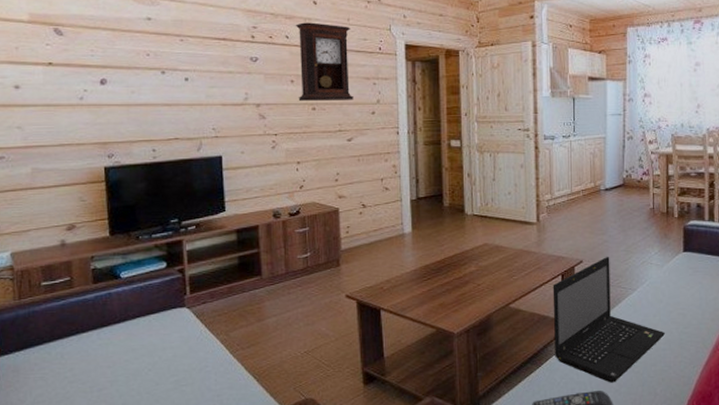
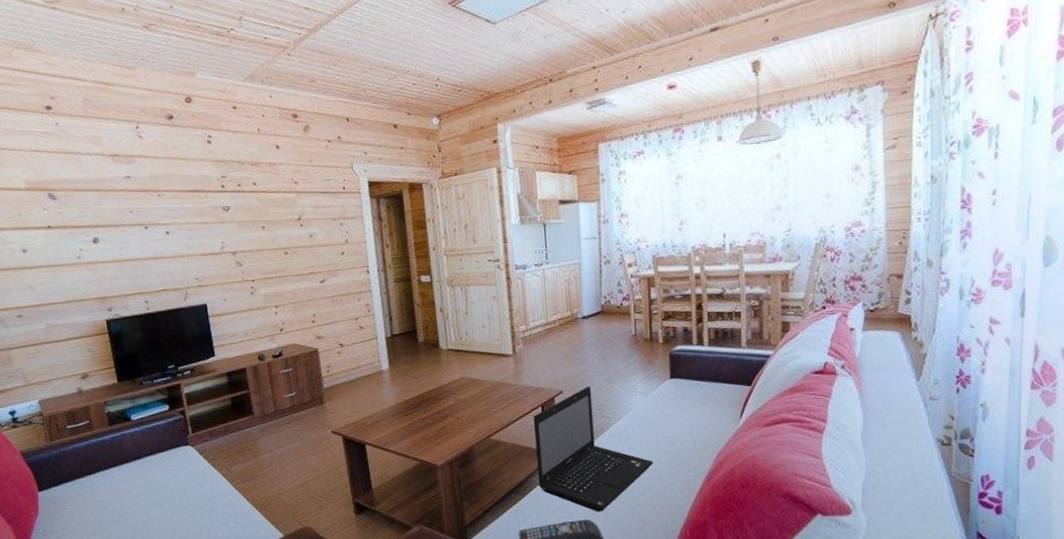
pendulum clock: present [296,22,354,101] -> none [262,167,323,246]

